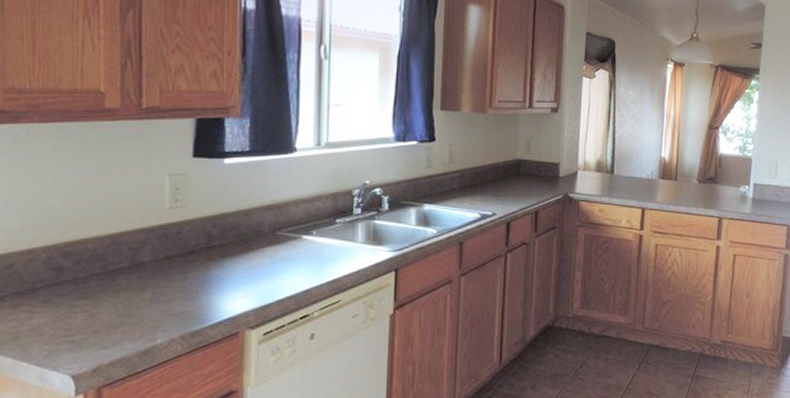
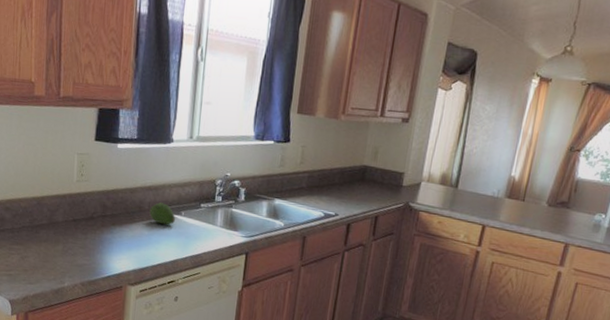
fruit: none [271,223,305,249] -> present [149,202,175,225]

